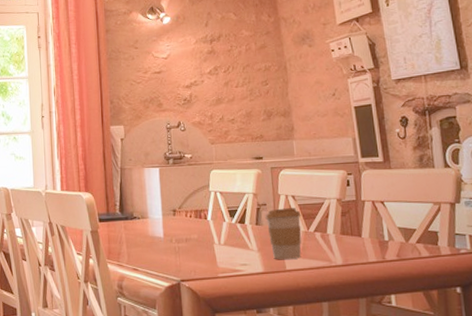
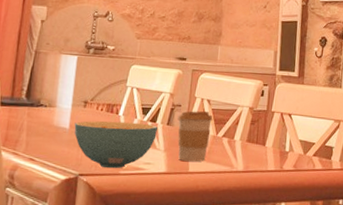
cereal bowl: none [168,225,248,273] -> present [74,121,158,169]

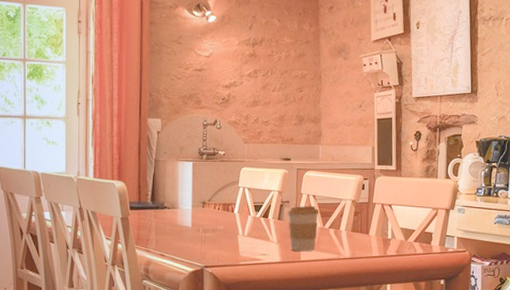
cereal bowl: present [74,121,158,169] -> none [196,218,270,260]

